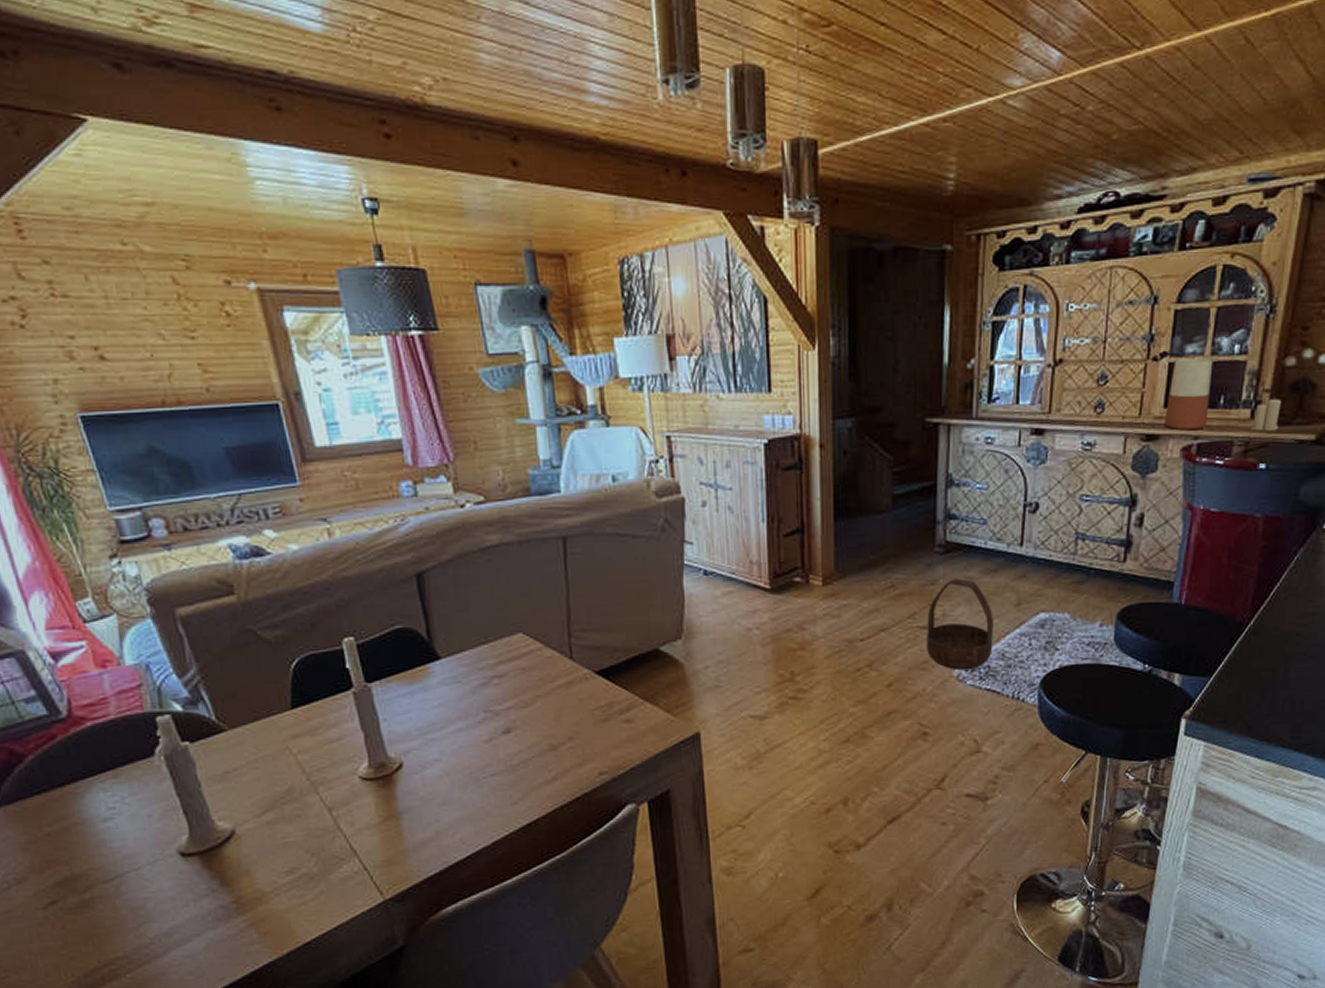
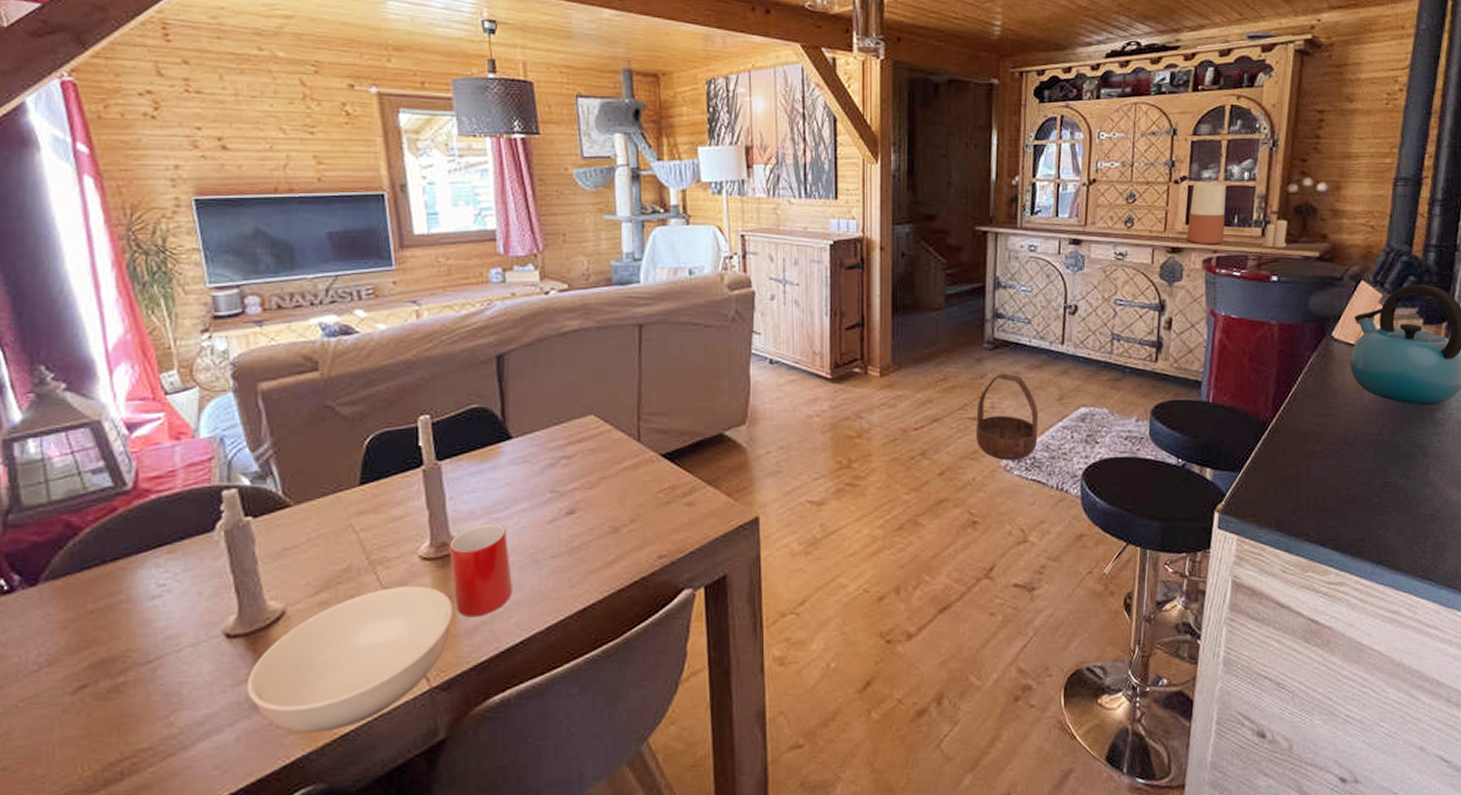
bowl: none [207,805,399,943] -> present [246,585,453,734]
cup: none [388,743,455,834] -> present [449,523,512,618]

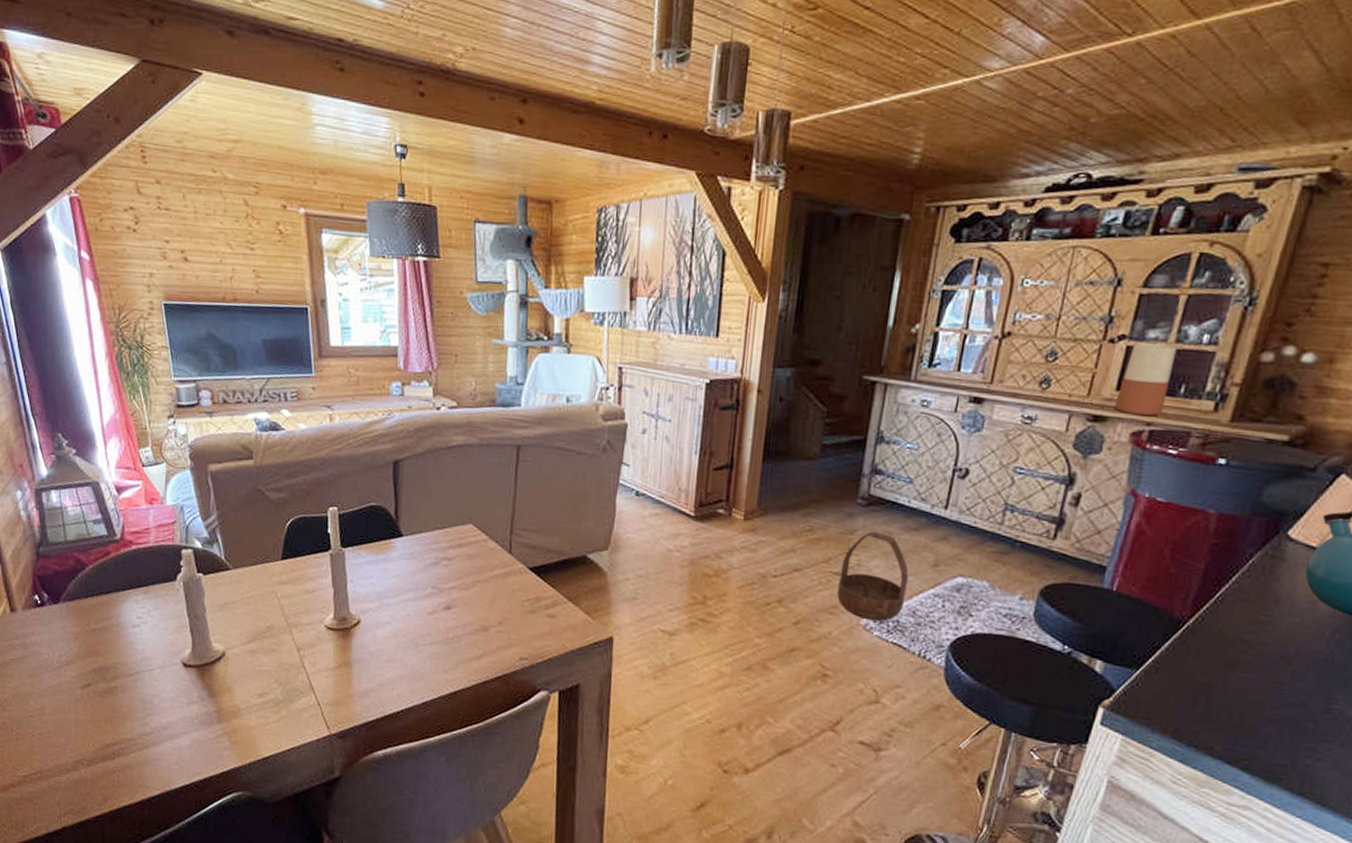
bowl: present [246,585,453,734] -> none [197,647,350,753]
cup: present [449,523,512,618] -> none [348,606,397,684]
candle: present [1263,219,1287,248] -> none [1213,392,1252,427]

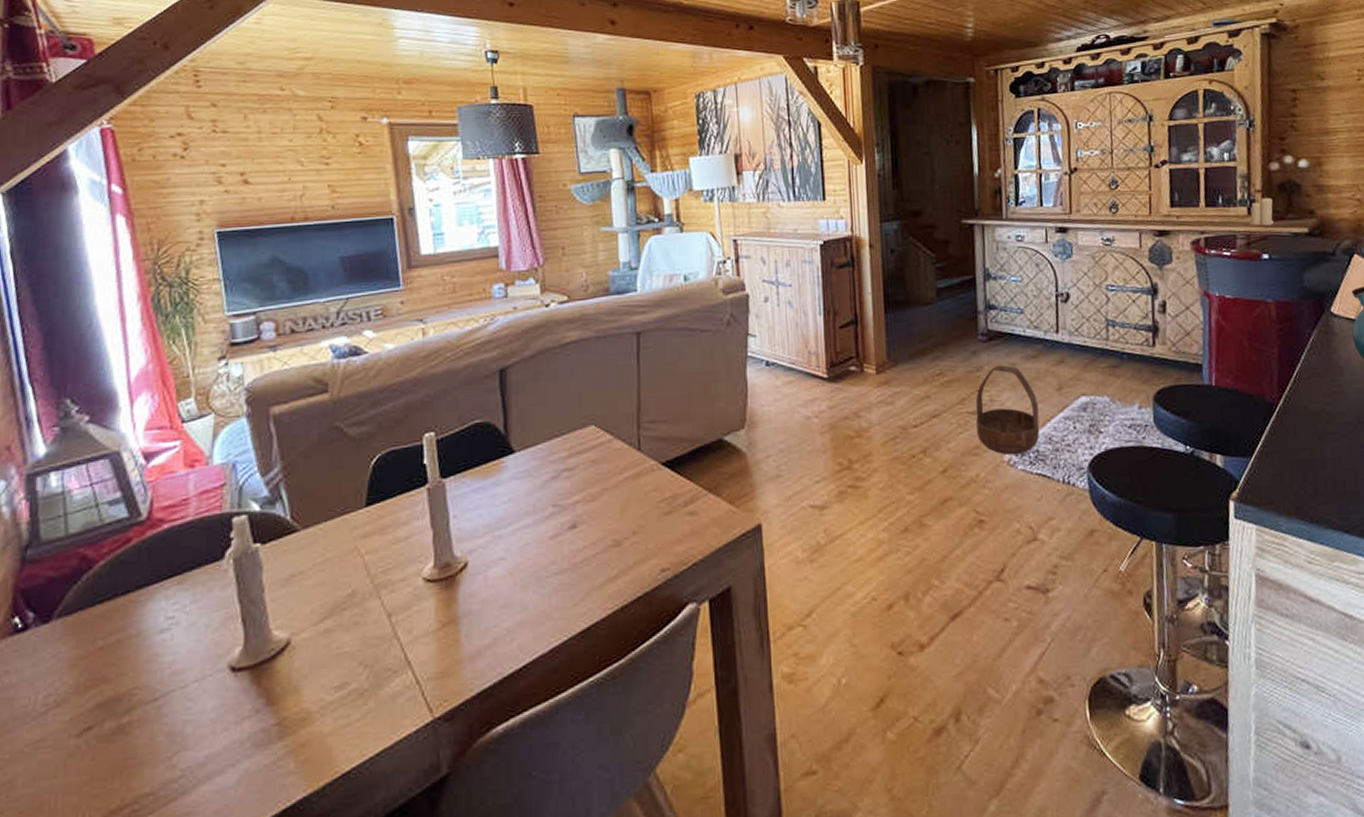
vase: present [1114,343,1177,417] -> none [1172,165,1210,227]
candle: none [1213,392,1252,427] -> present [1250,197,1274,226]

